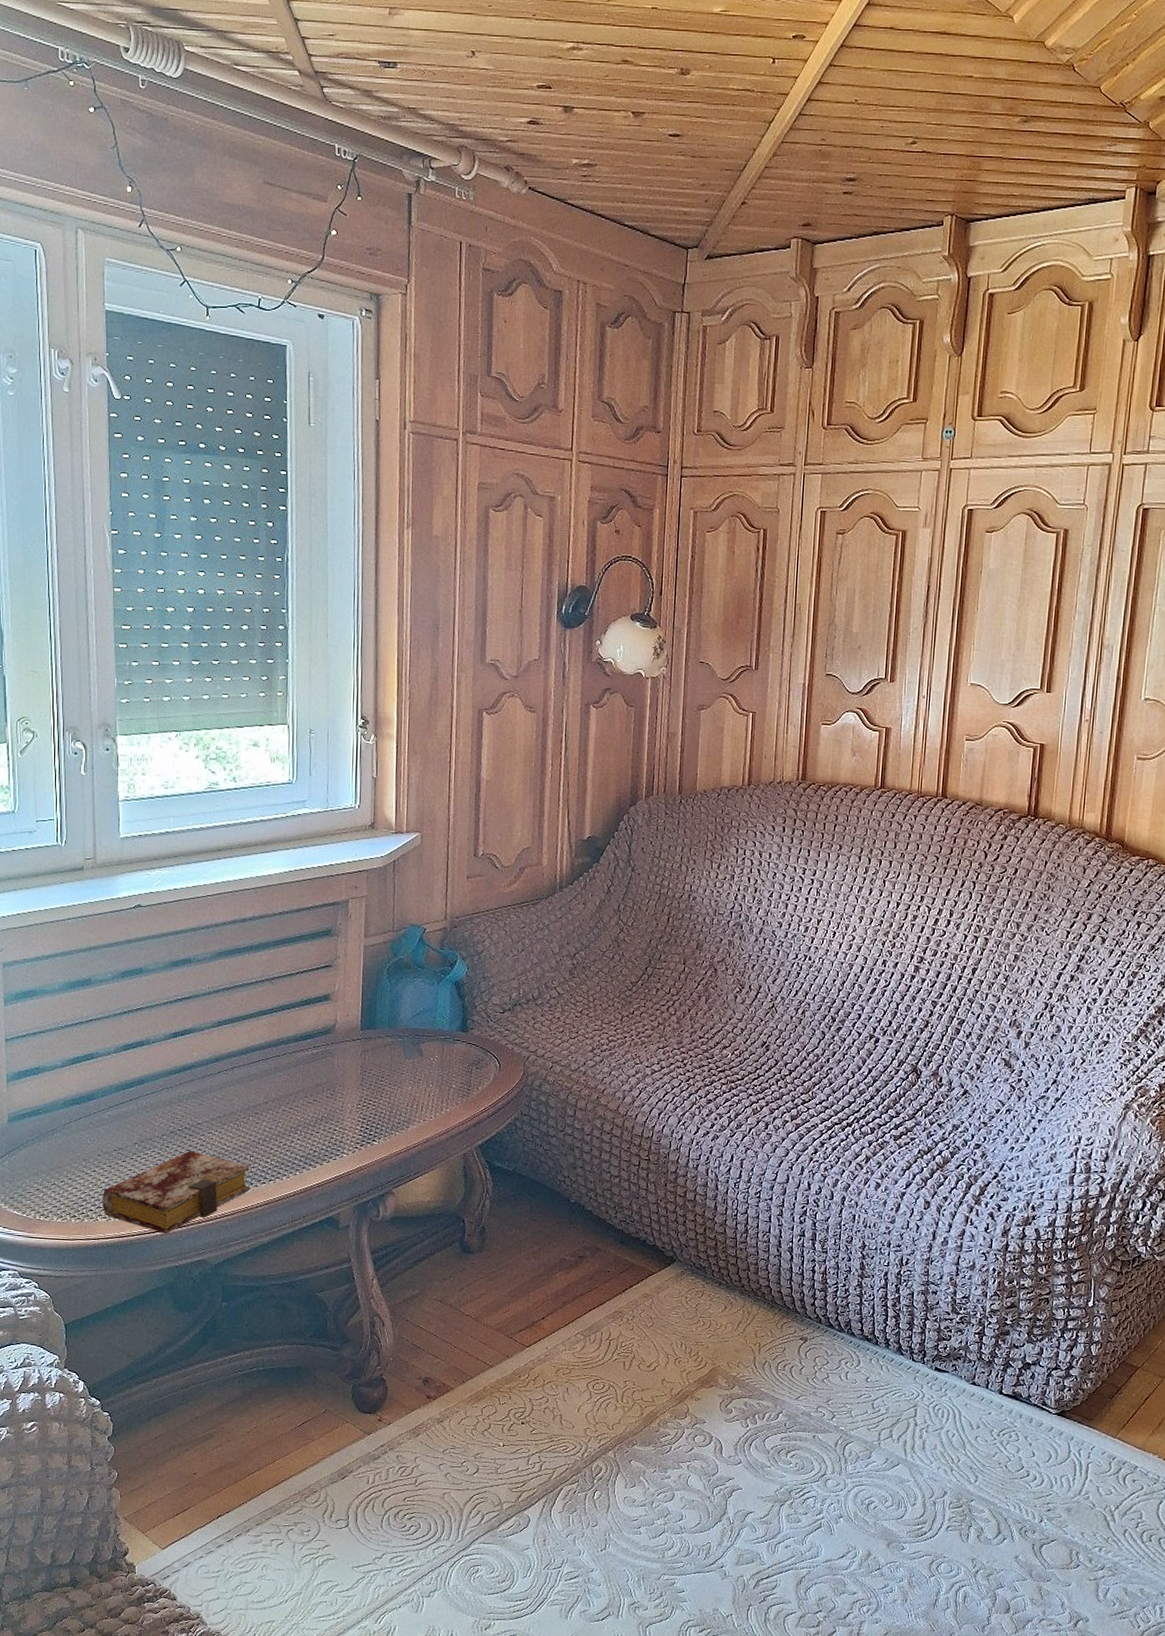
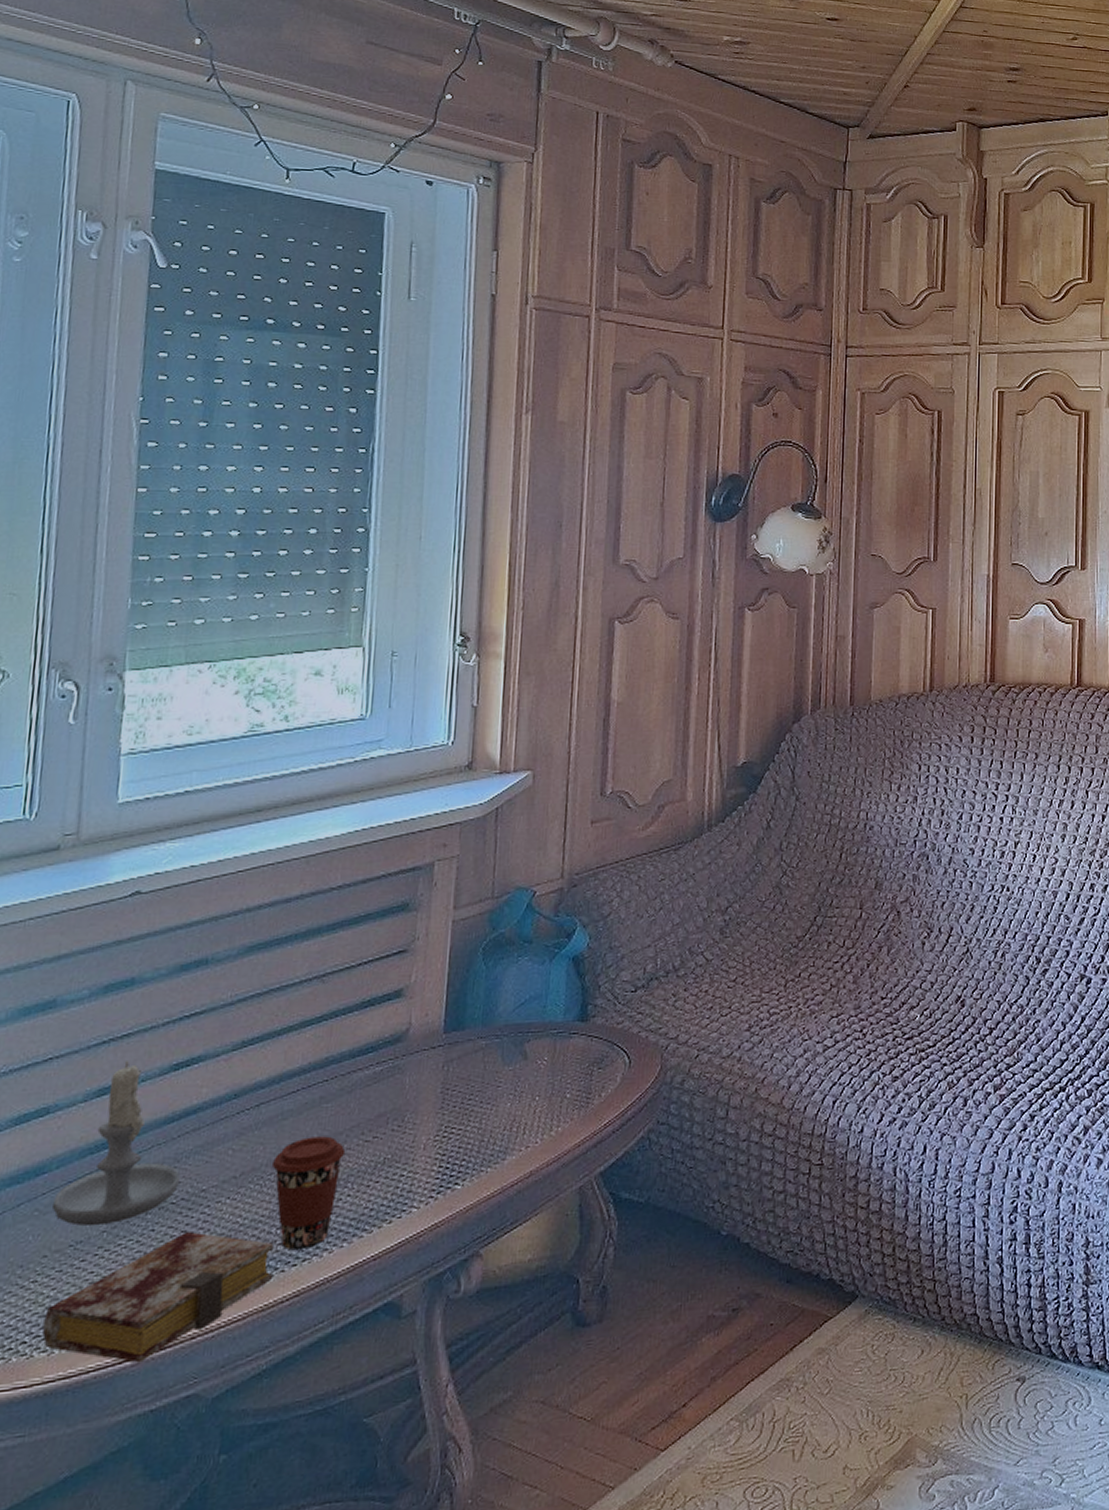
candle: none [101,1027,183,1139] -> present [53,1061,180,1227]
coffee cup: none [244,1095,295,1173] -> present [271,1136,346,1250]

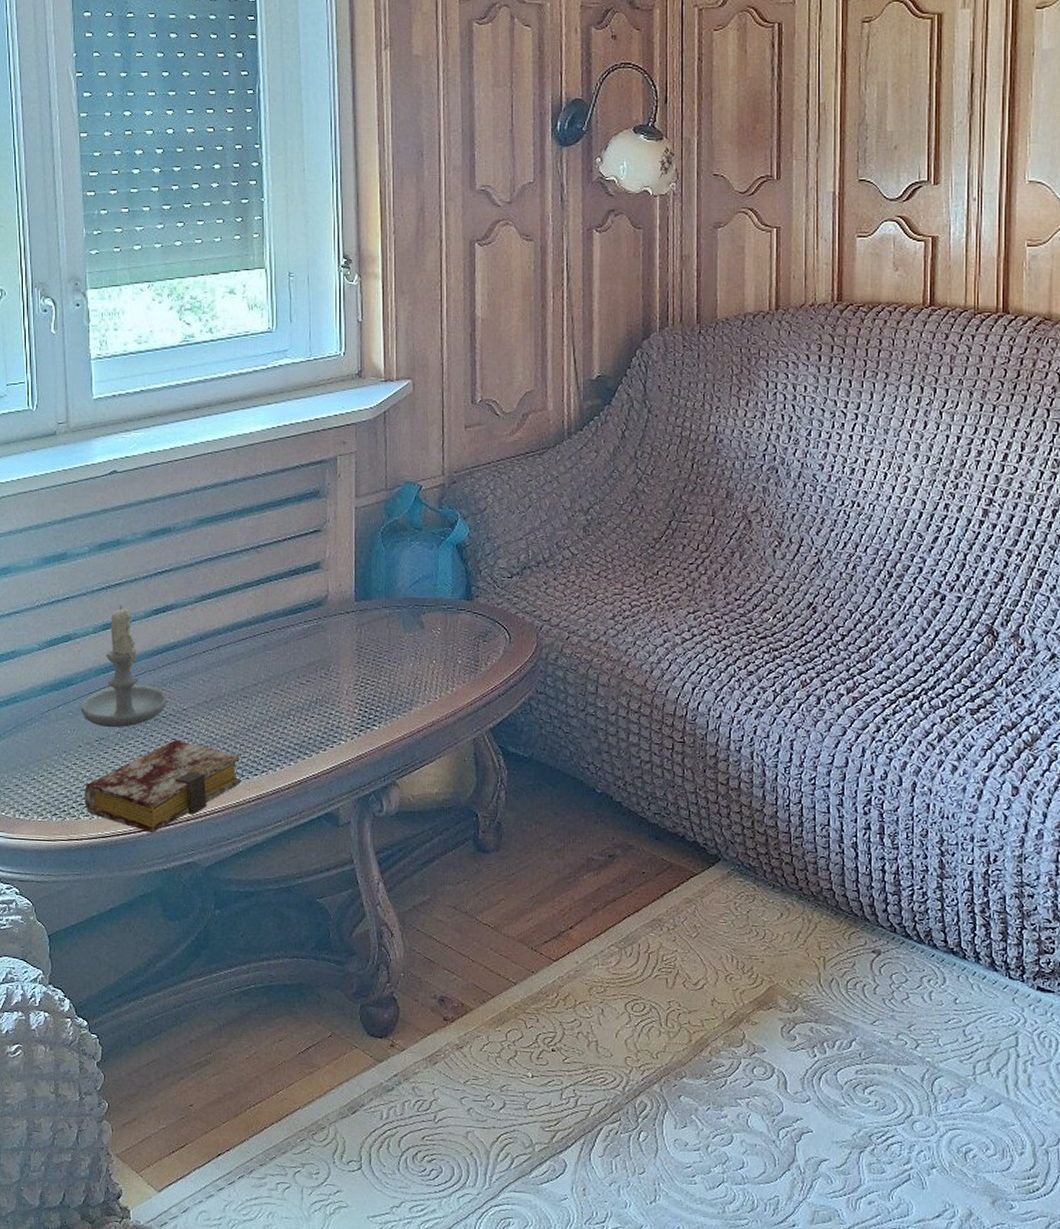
coffee cup: present [271,1136,346,1250] -> none [232,676,287,763]

